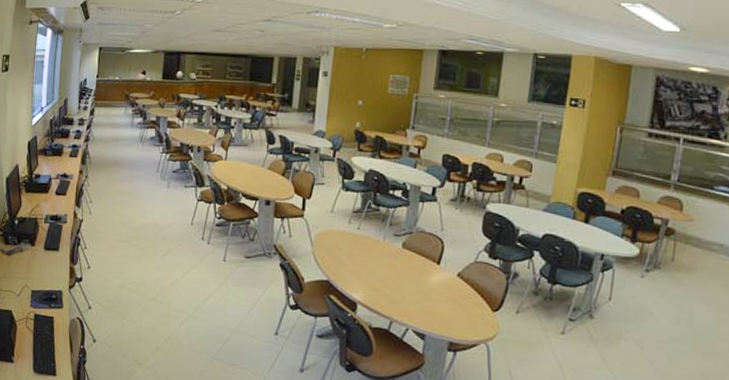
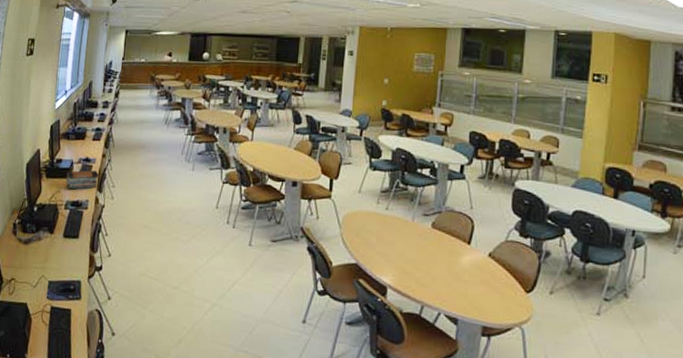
book stack: none [45,186,77,204] -> present [66,170,100,190]

